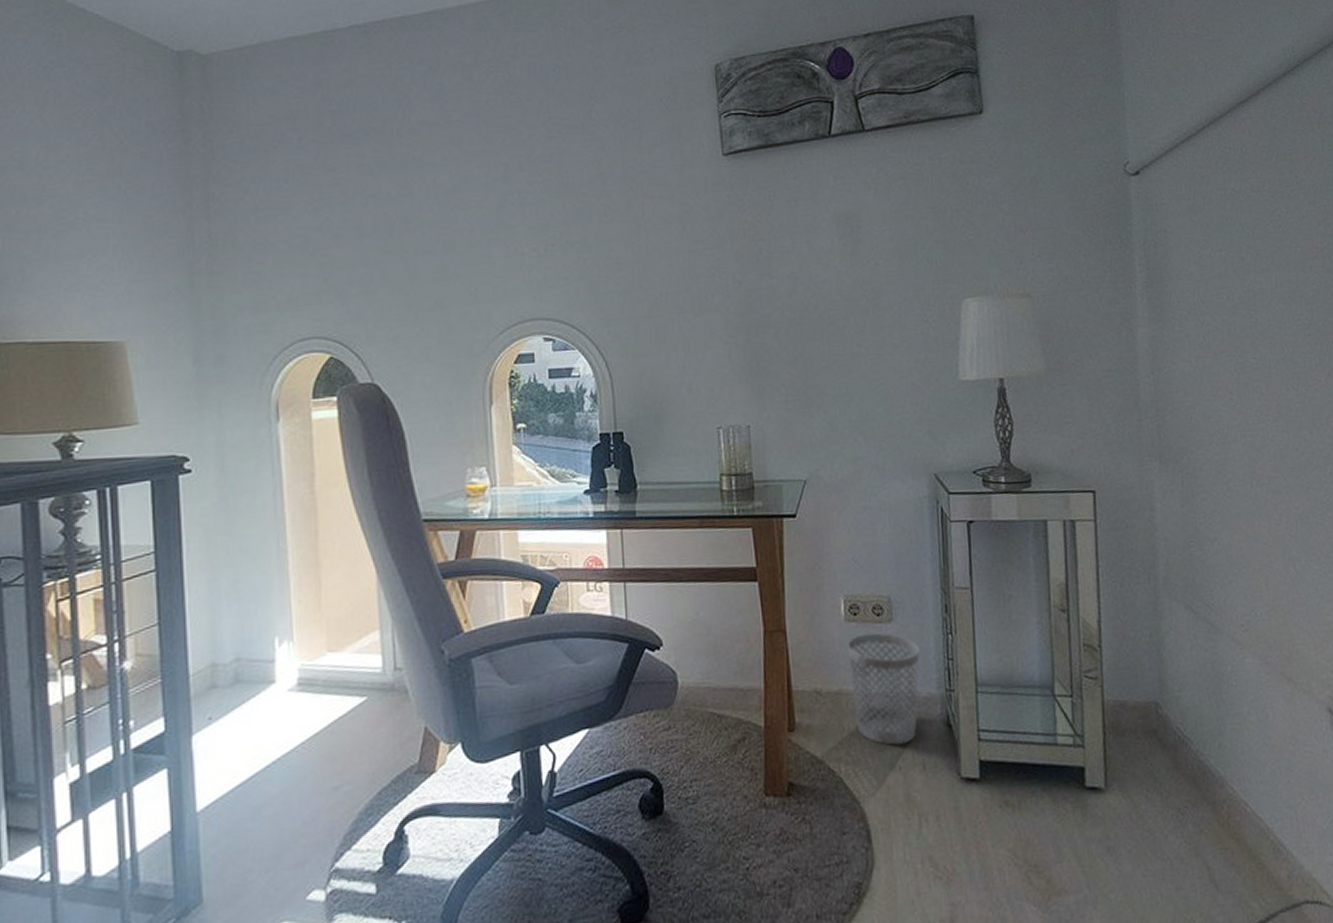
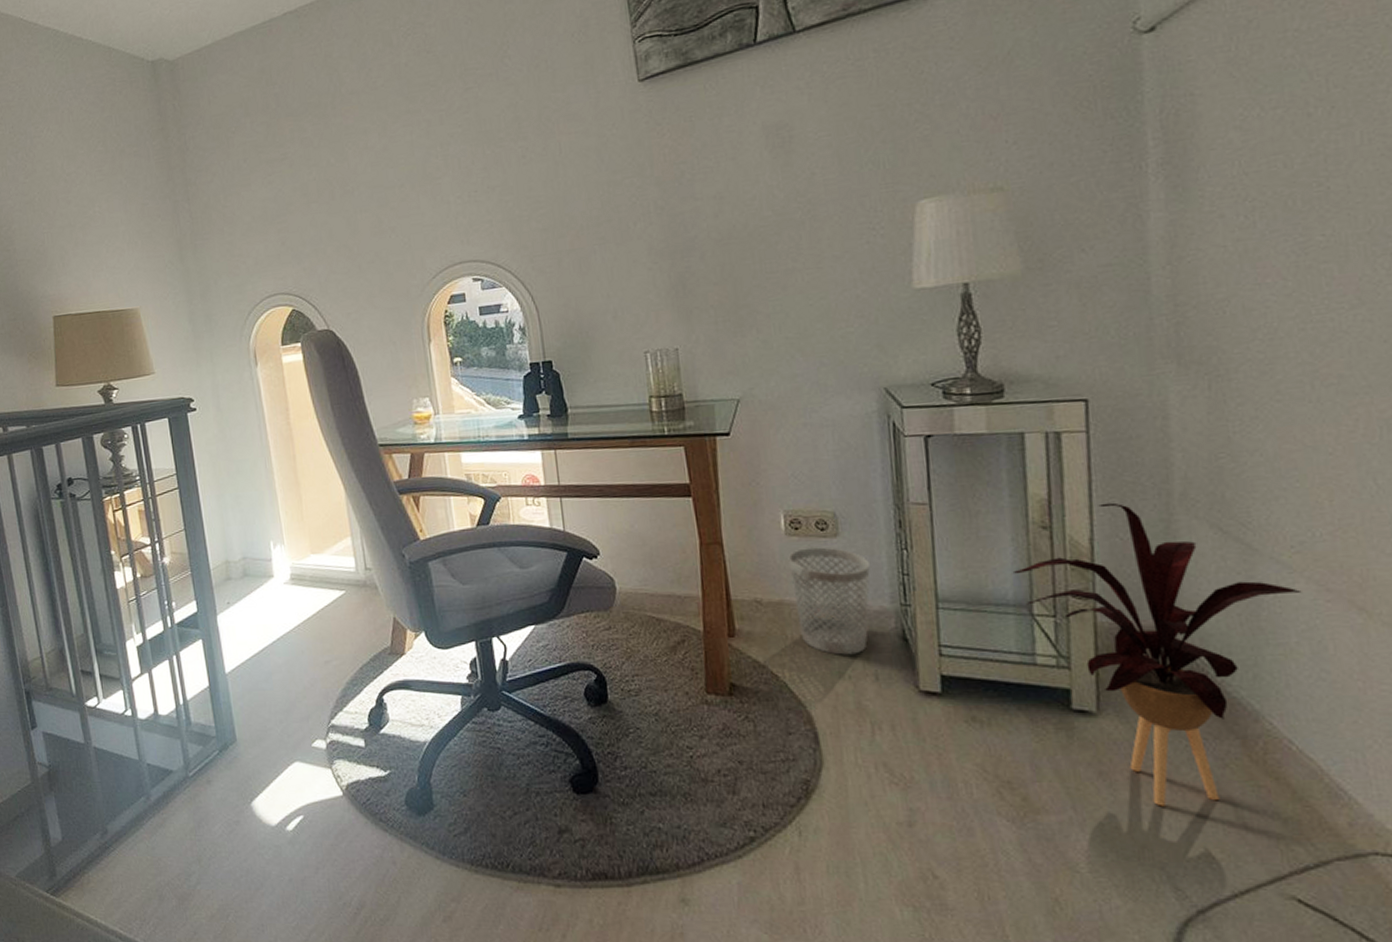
house plant: none [1038,586,1250,877] -> present [1012,502,1302,807]

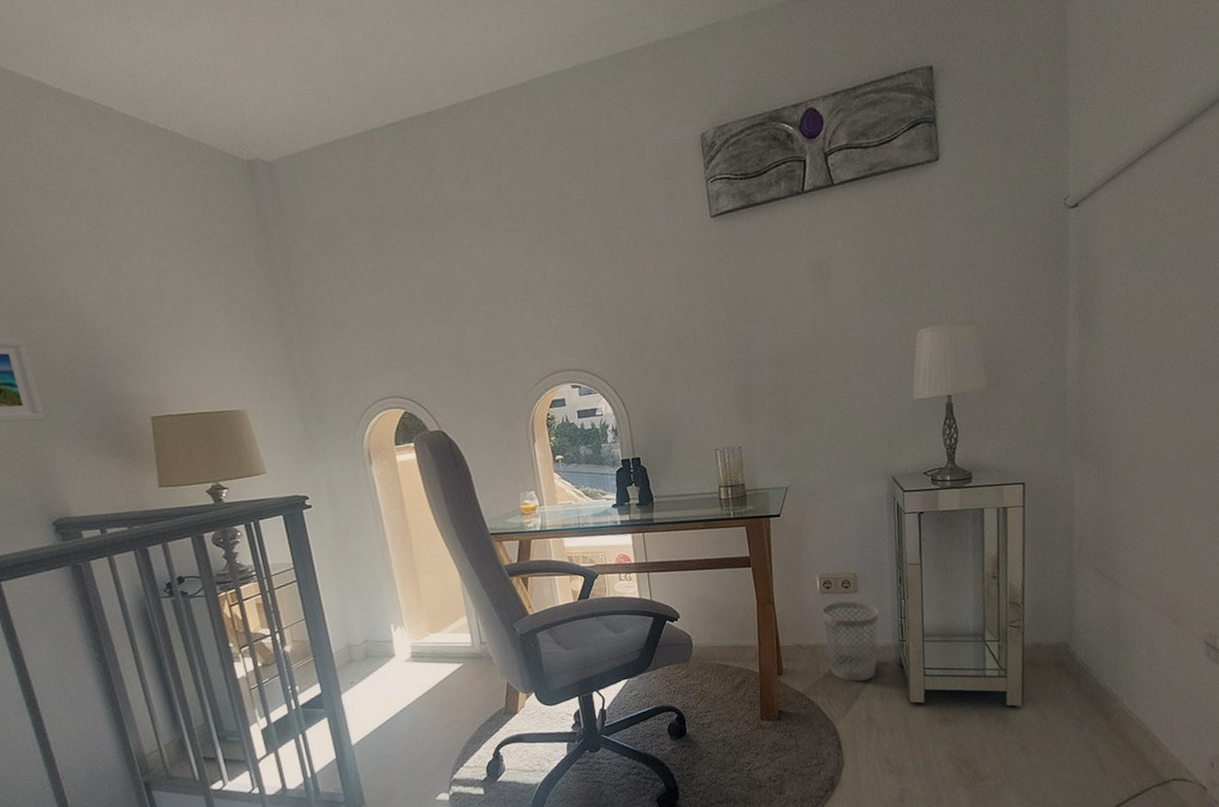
house plant: present [1012,502,1302,807] -> none [973,557,1144,766]

